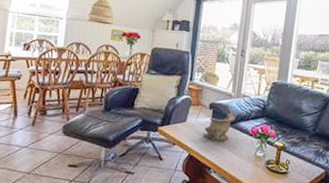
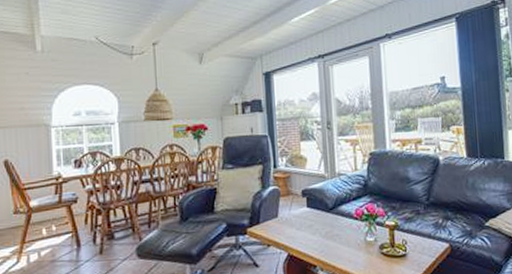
decorative bowl: present [203,113,236,141] -> none [300,197,334,232]

